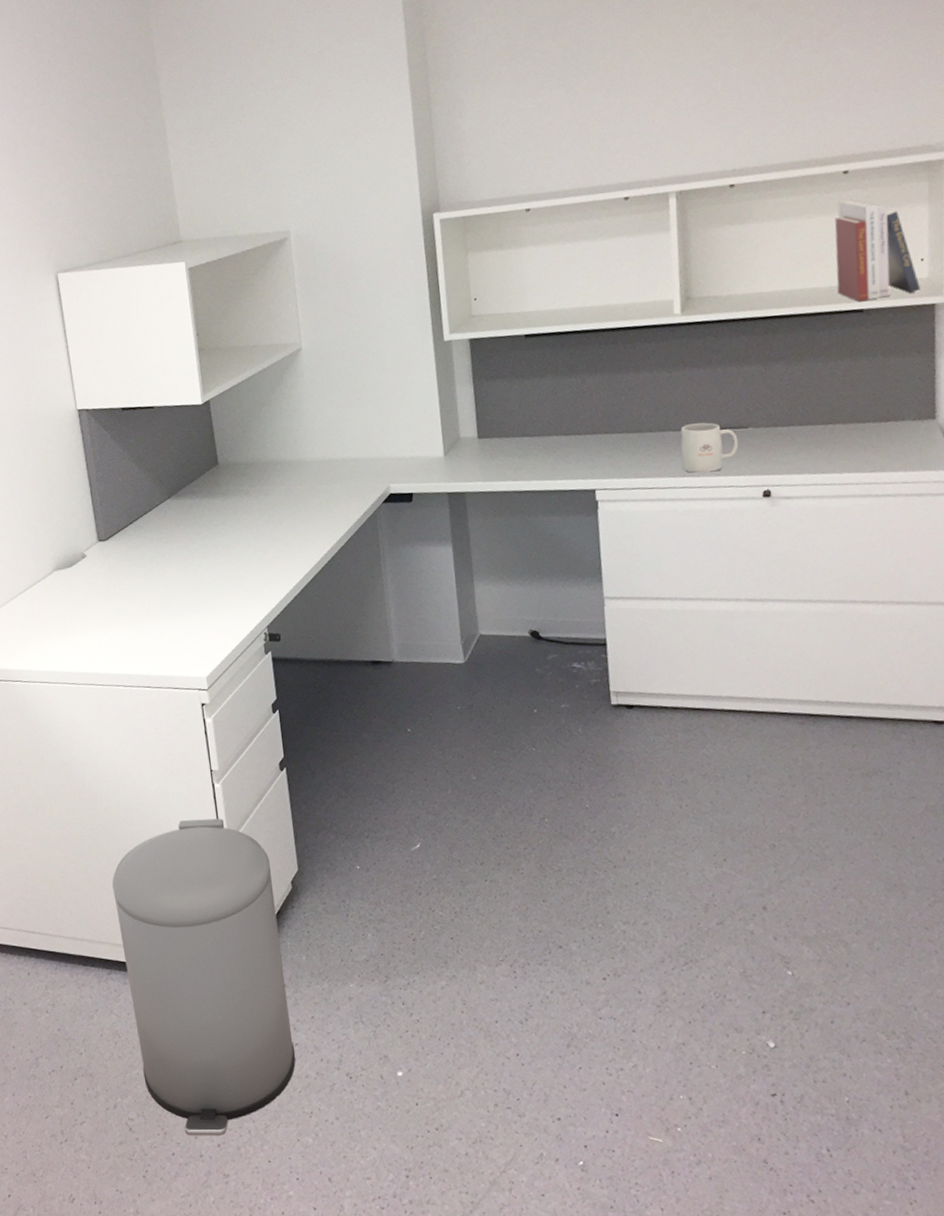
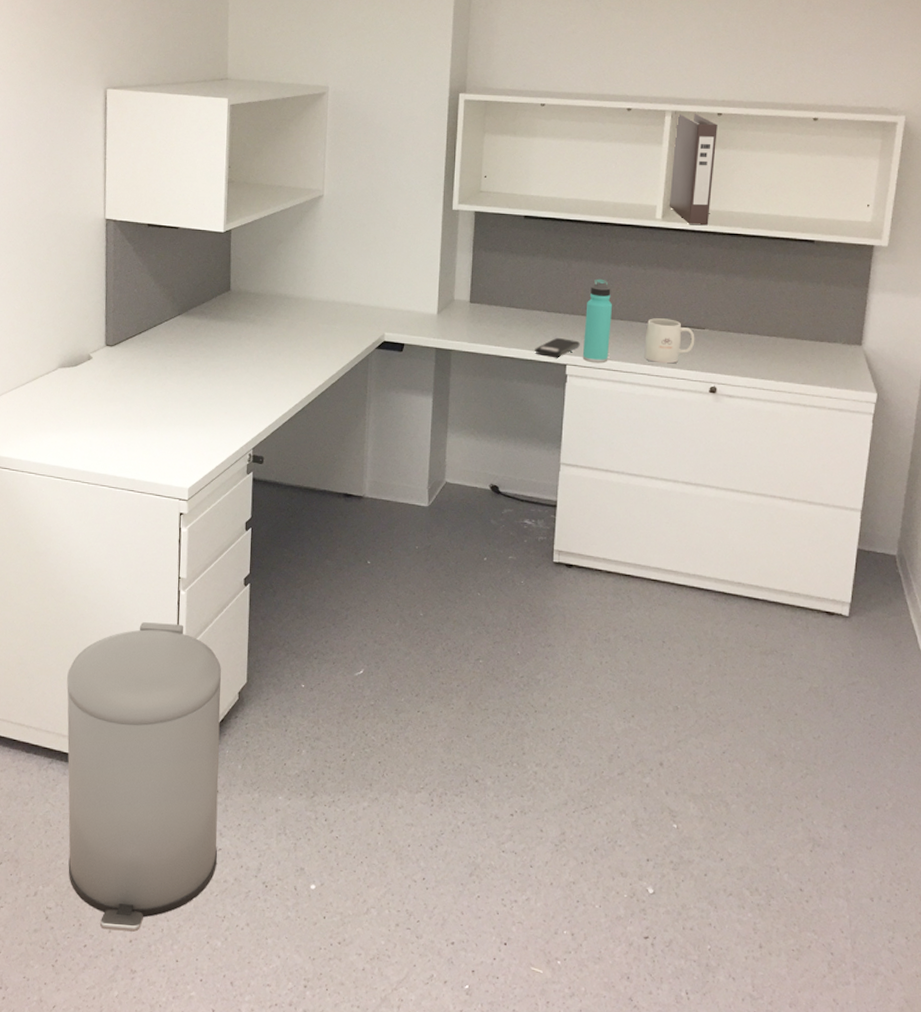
phone: none [557,461,608,484] -> present [535,337,580,357]
thermos bottle: none [608,390,642,484] -> present [582,278,613,364]
binder: none [682,190,737,315] -> present [669,113,717,225]
books: present [834,198,921,302] -> none [796,142,864,234]

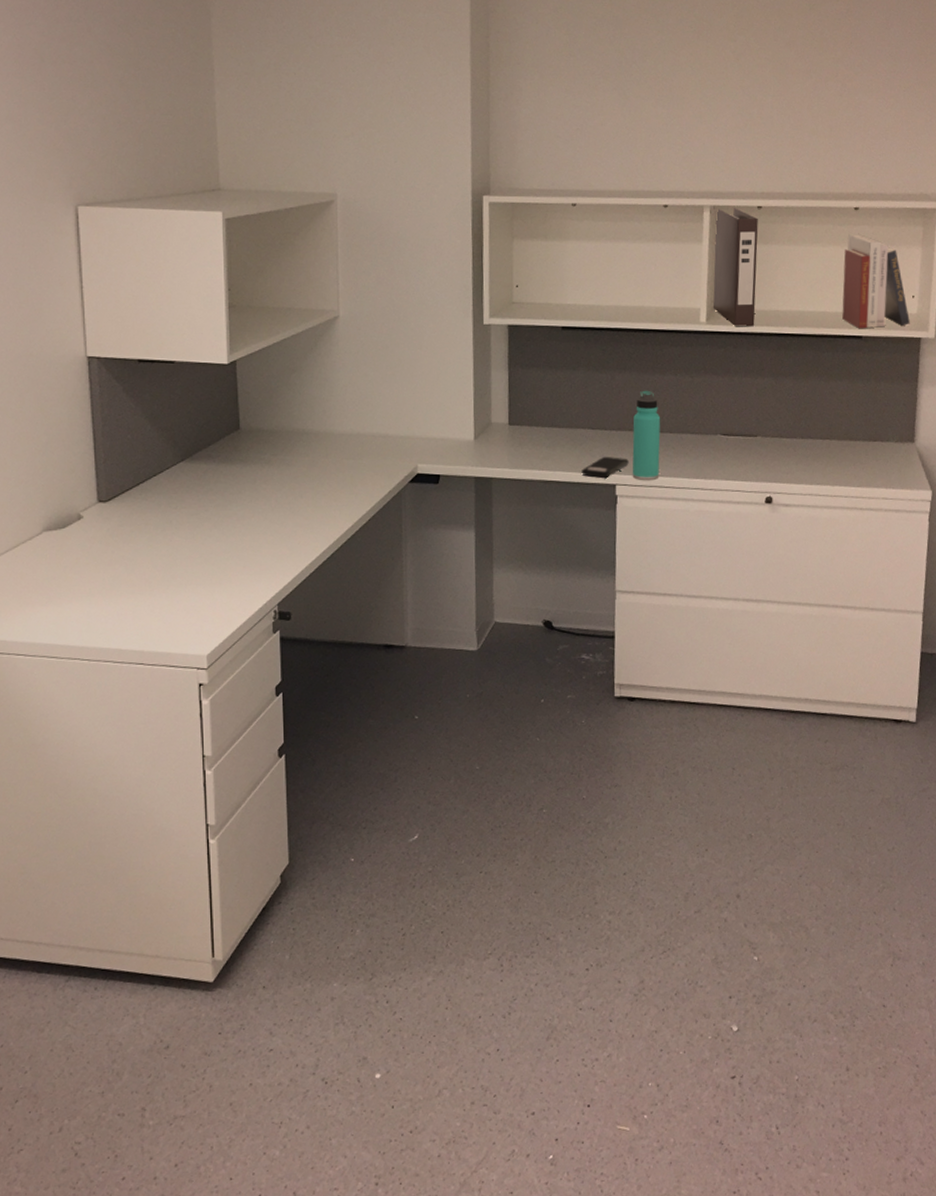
pedal bin: present [67,622,222,932] -> none [80,808,268,1157]
mug: present [644,318,695,364] -> none [696,428,748,476]
books: none [796,142,864,234] -> present [842,233,910,329]

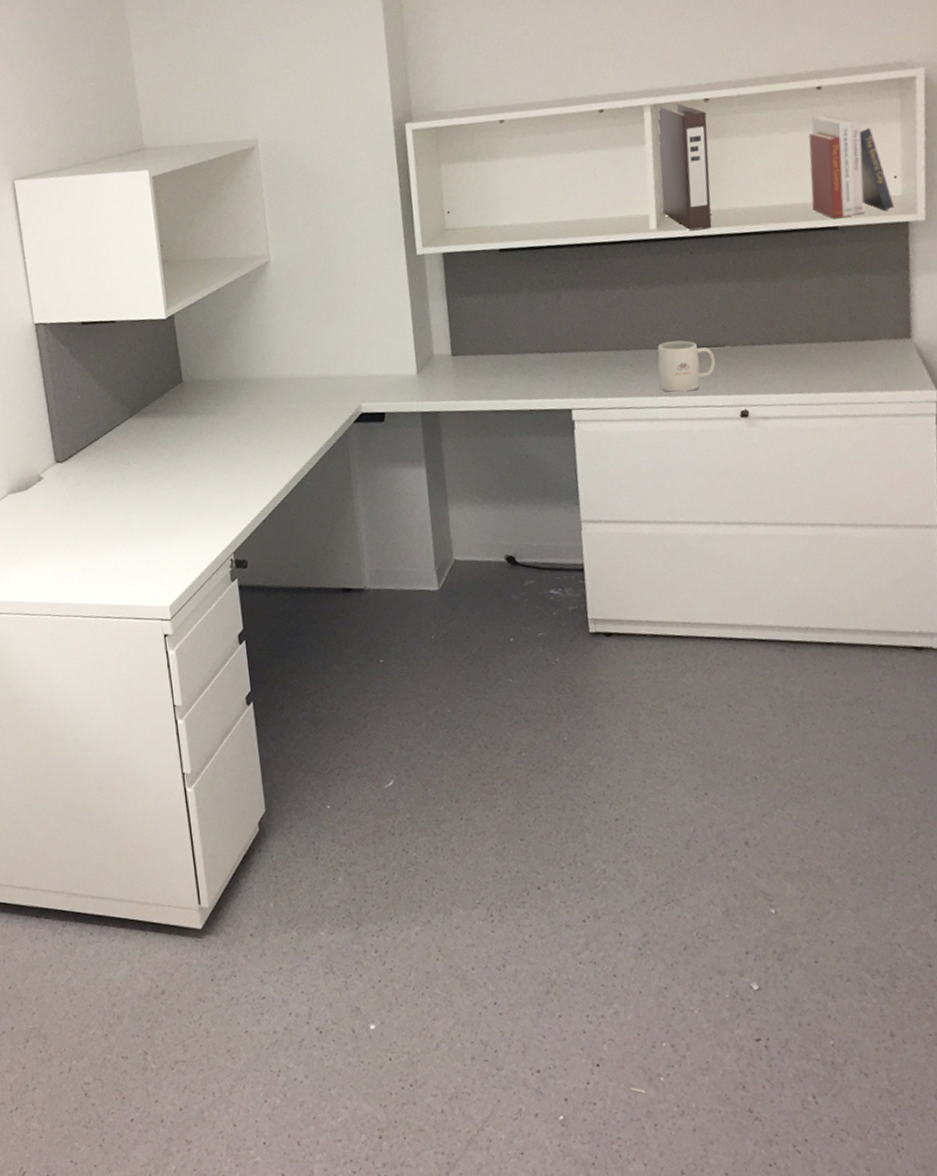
phone: present [581,456,629,478] -> none [533,380,584,403]
thermos bottle: present [632,390,661,481] -> none [584,306,619,404]
mug: none [696,428,748,476] -> present [656,340,716,393]

